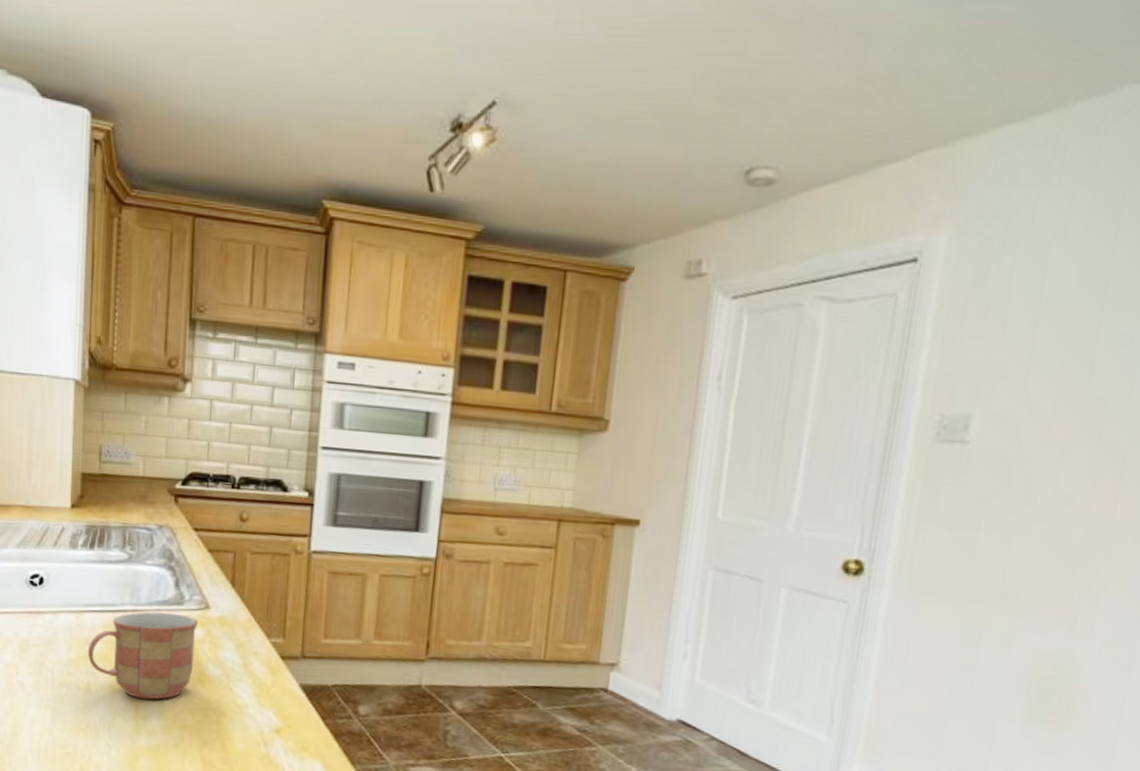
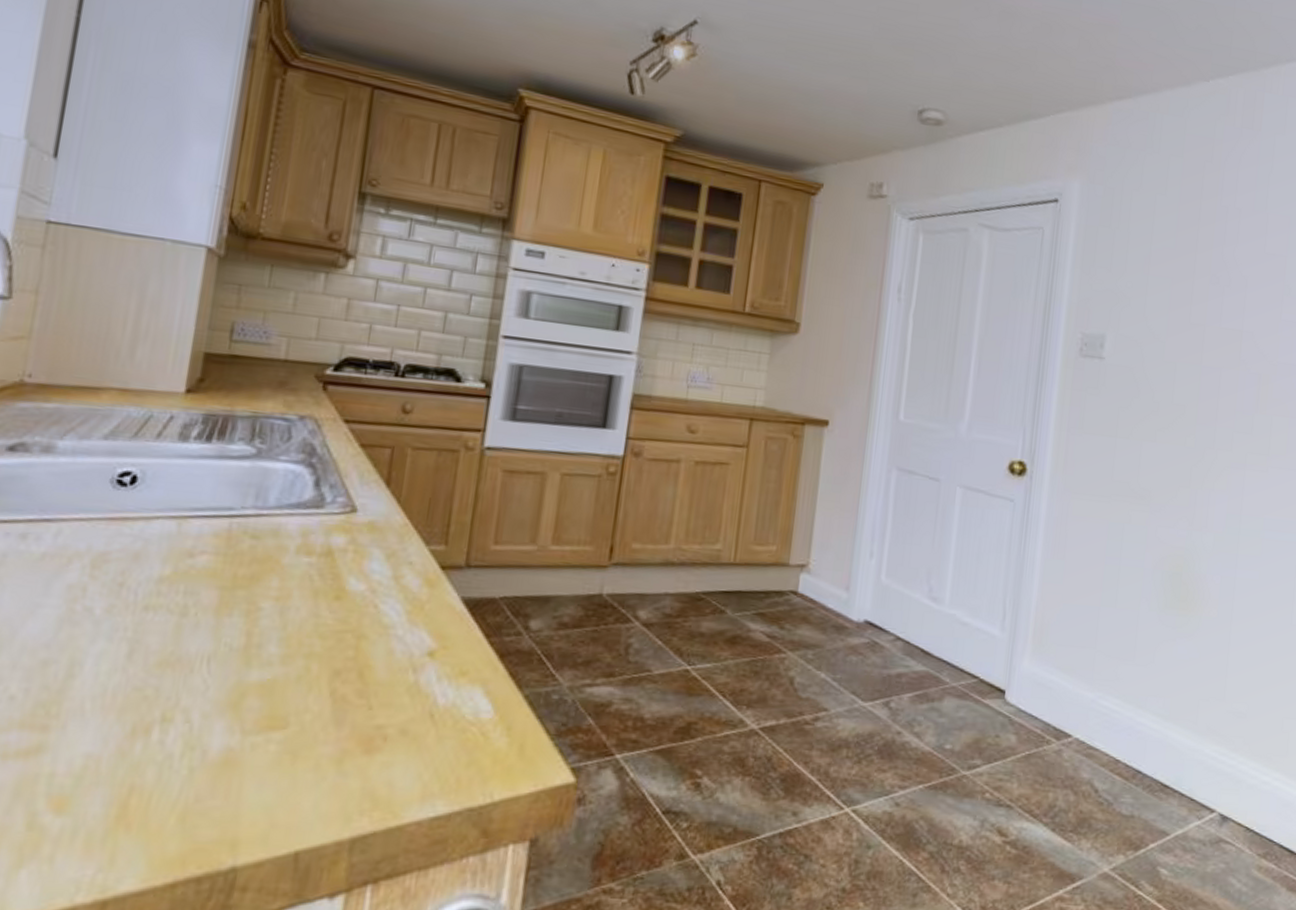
mug: present [87,611,198,700] -> none [188,516,340,623]

